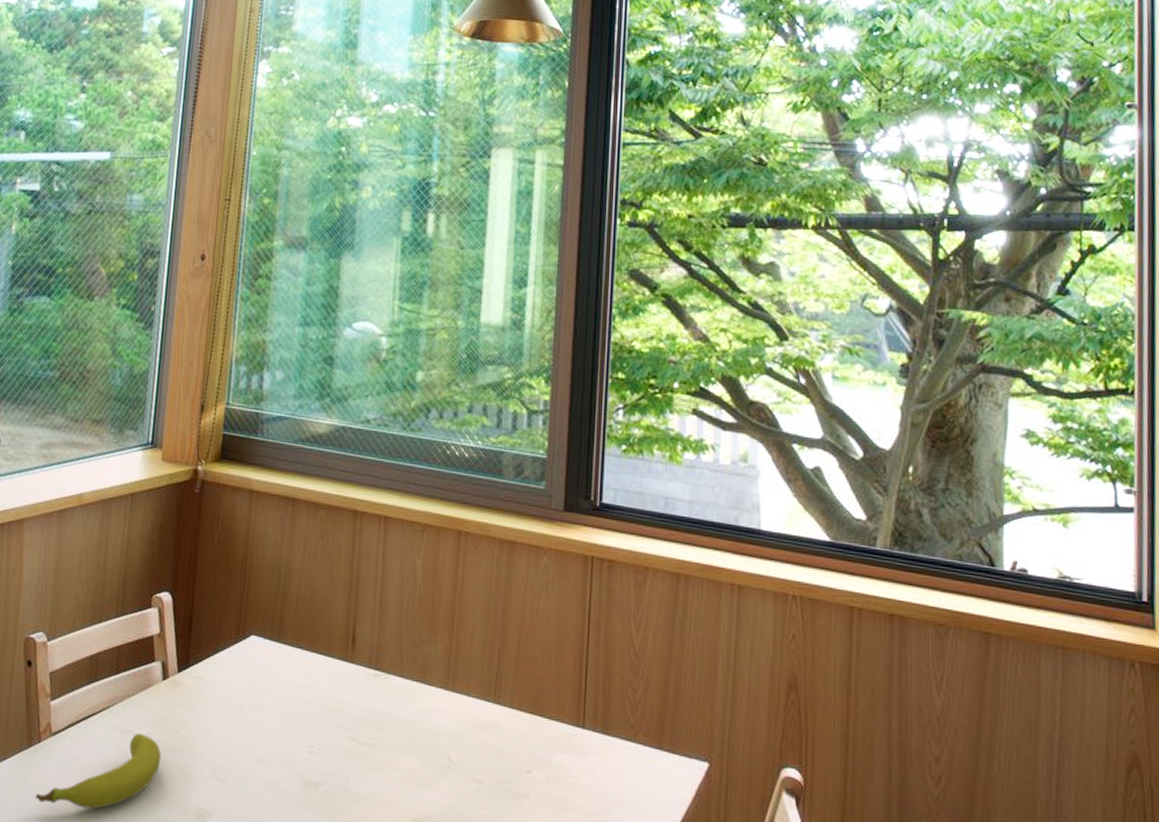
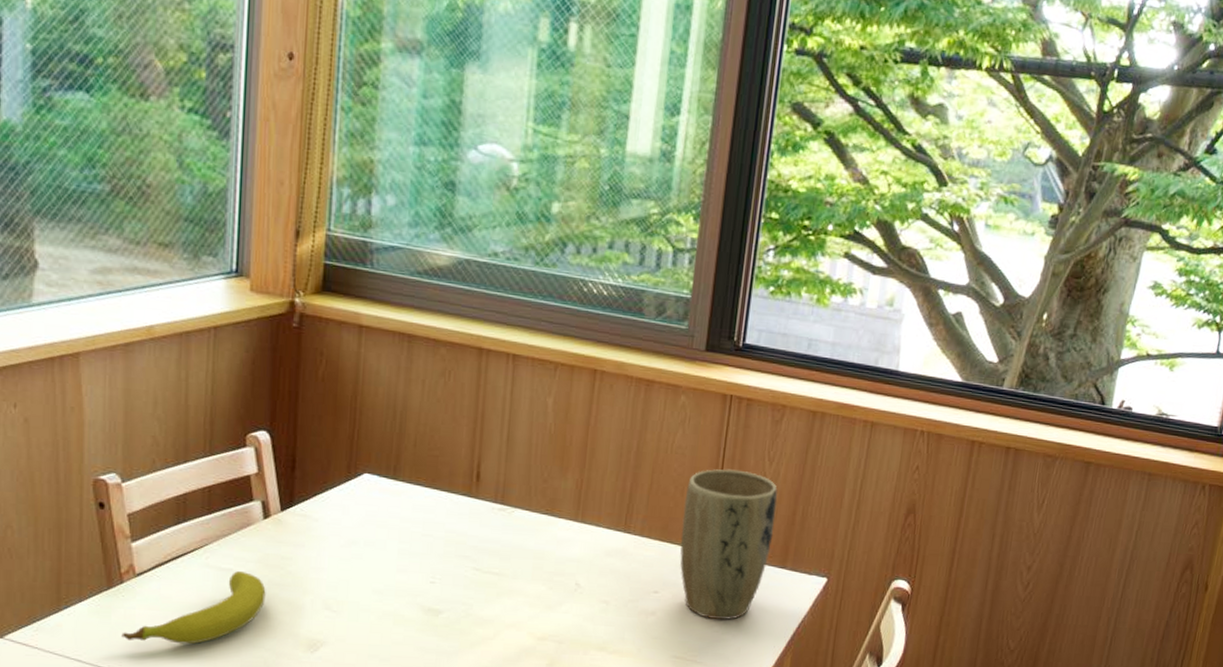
plant pot: none [551,635,648,808] -> present [680,469,778,620]

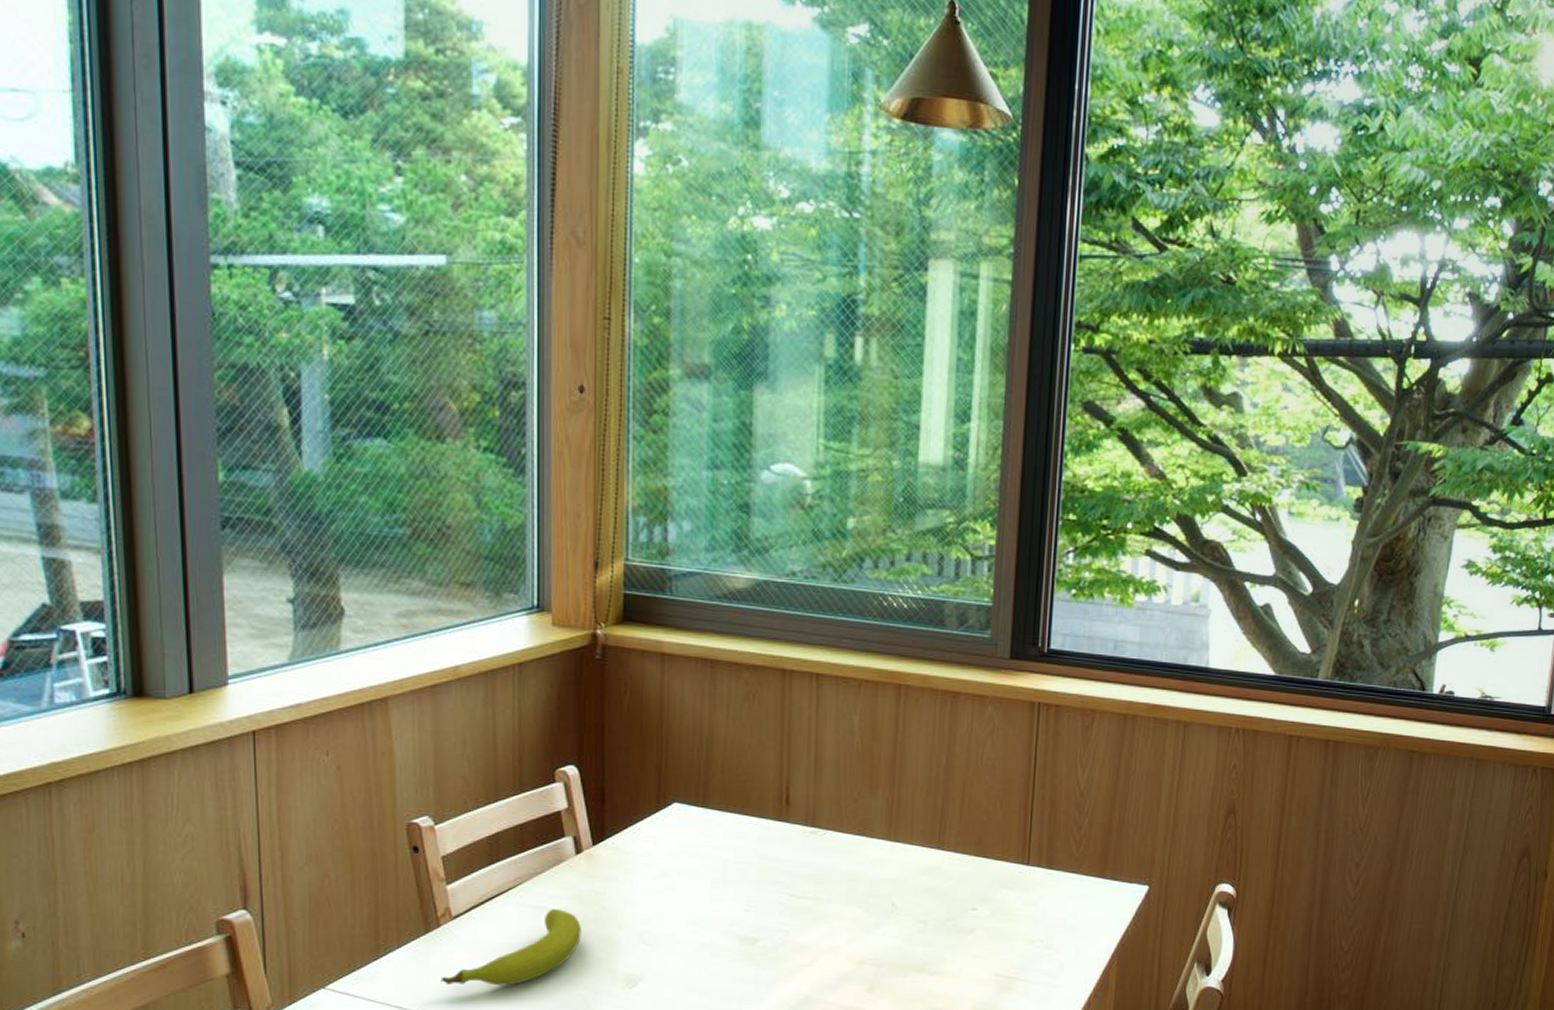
plant pot: present [680,469,778,620] -> none [996,778,1093,935]

